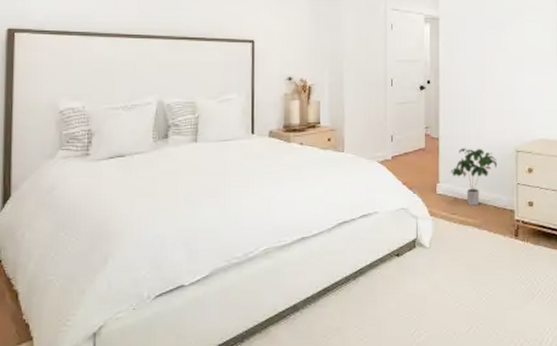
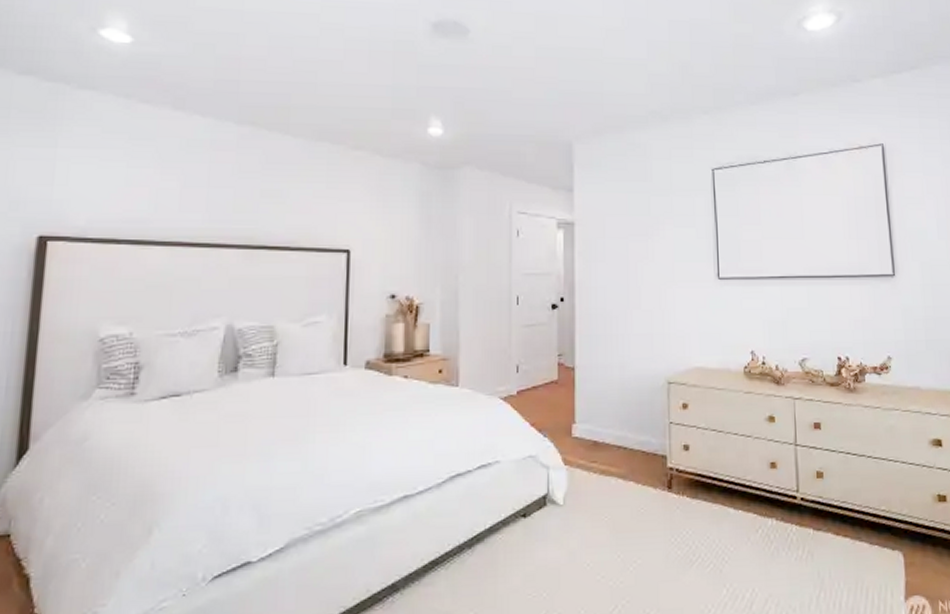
potted plant: present [450,148,498,206] -> none [588,380,646,451]

